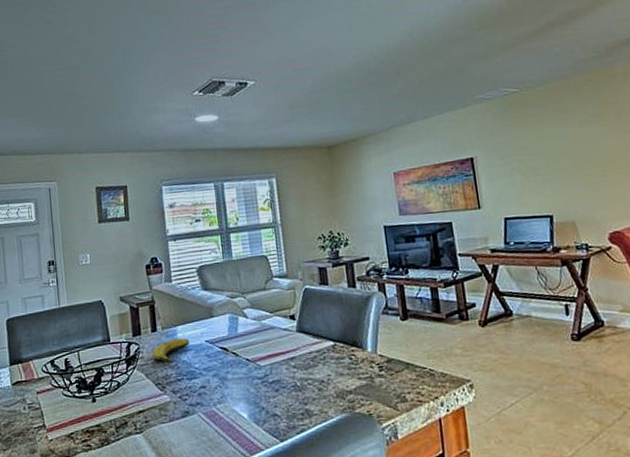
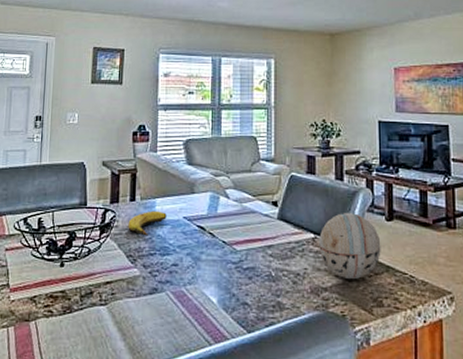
decorative ball: none [338,317,400,381] -> present [319,213,381,280]

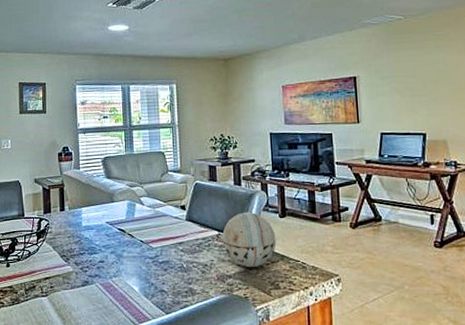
banana: present [128,210,167,236] -> none [60,218,92,239]

